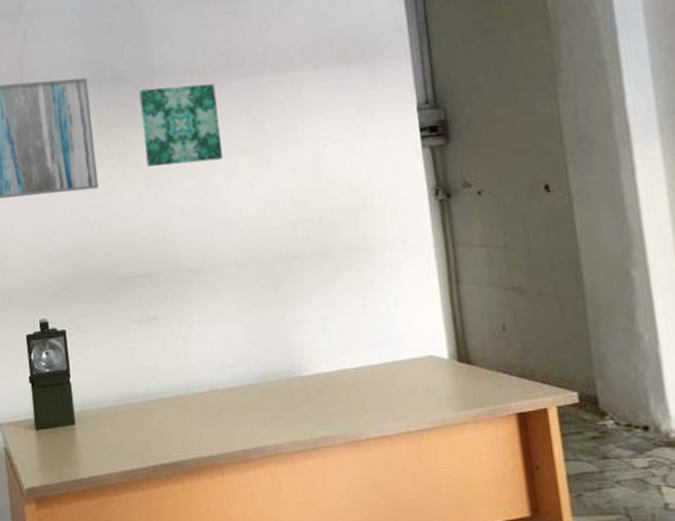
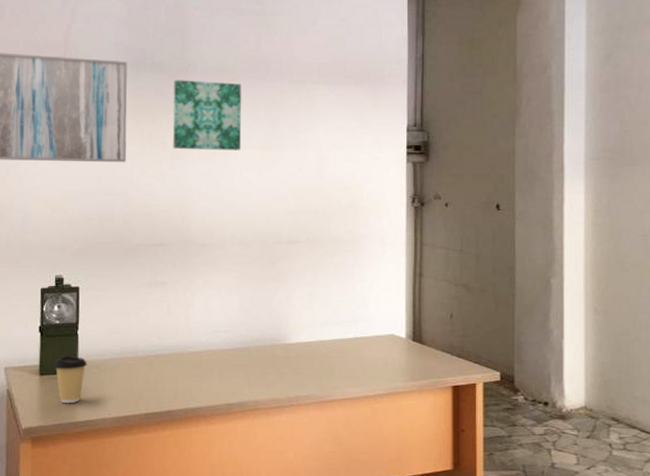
coffee cup: none [49,406,85,460] -> present [53,356,88,404]

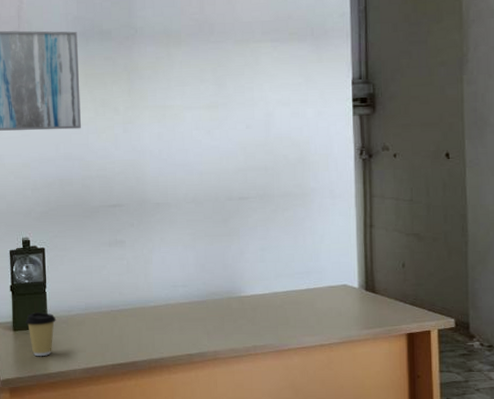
wall art: present [172,80,242,151] -> none [122,46,190,114]

